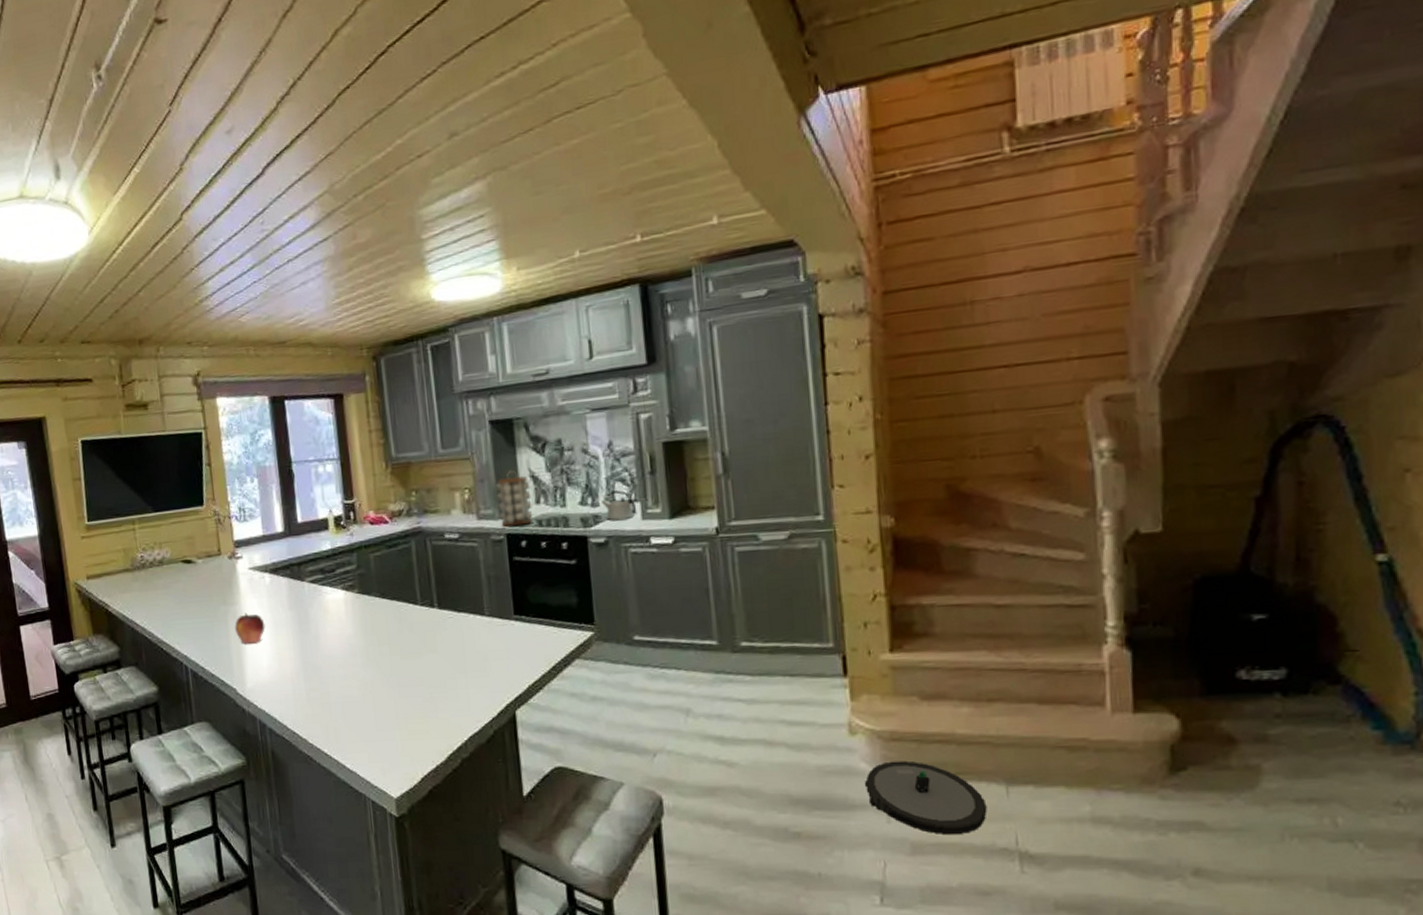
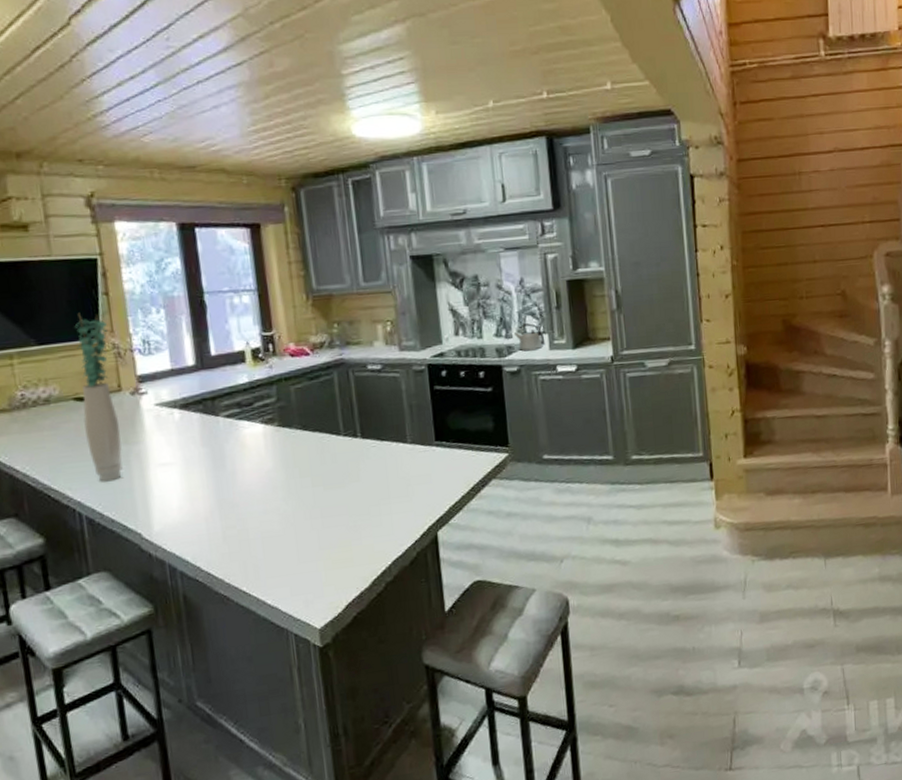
vase: none [183,482,221,639] -> present [74,312,123,483]
fruit: present [234,613,266,644] -> none [138,452,175,485]
spice rack: present [496,470,533,527] -> none [417,304,453,357]
robot vacuum: present [864,760,987,834] -> none [726,546,812,604]

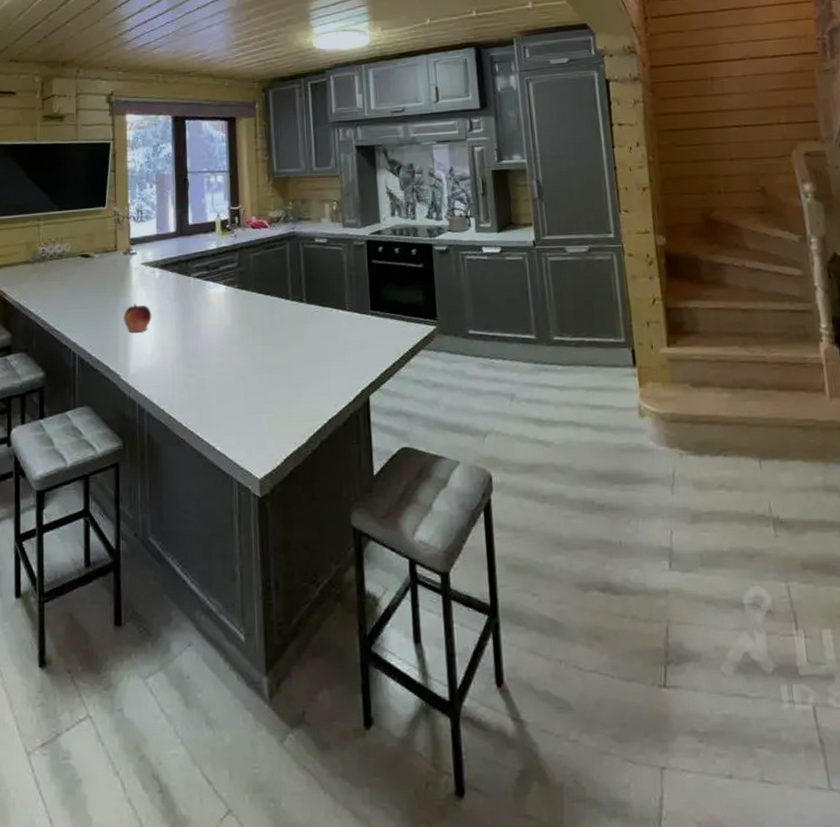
vase: present [74,312,123,483] -> none [86,185,113,328]
fruit: none [138,452,175,485] -> present [123,304,152,333]

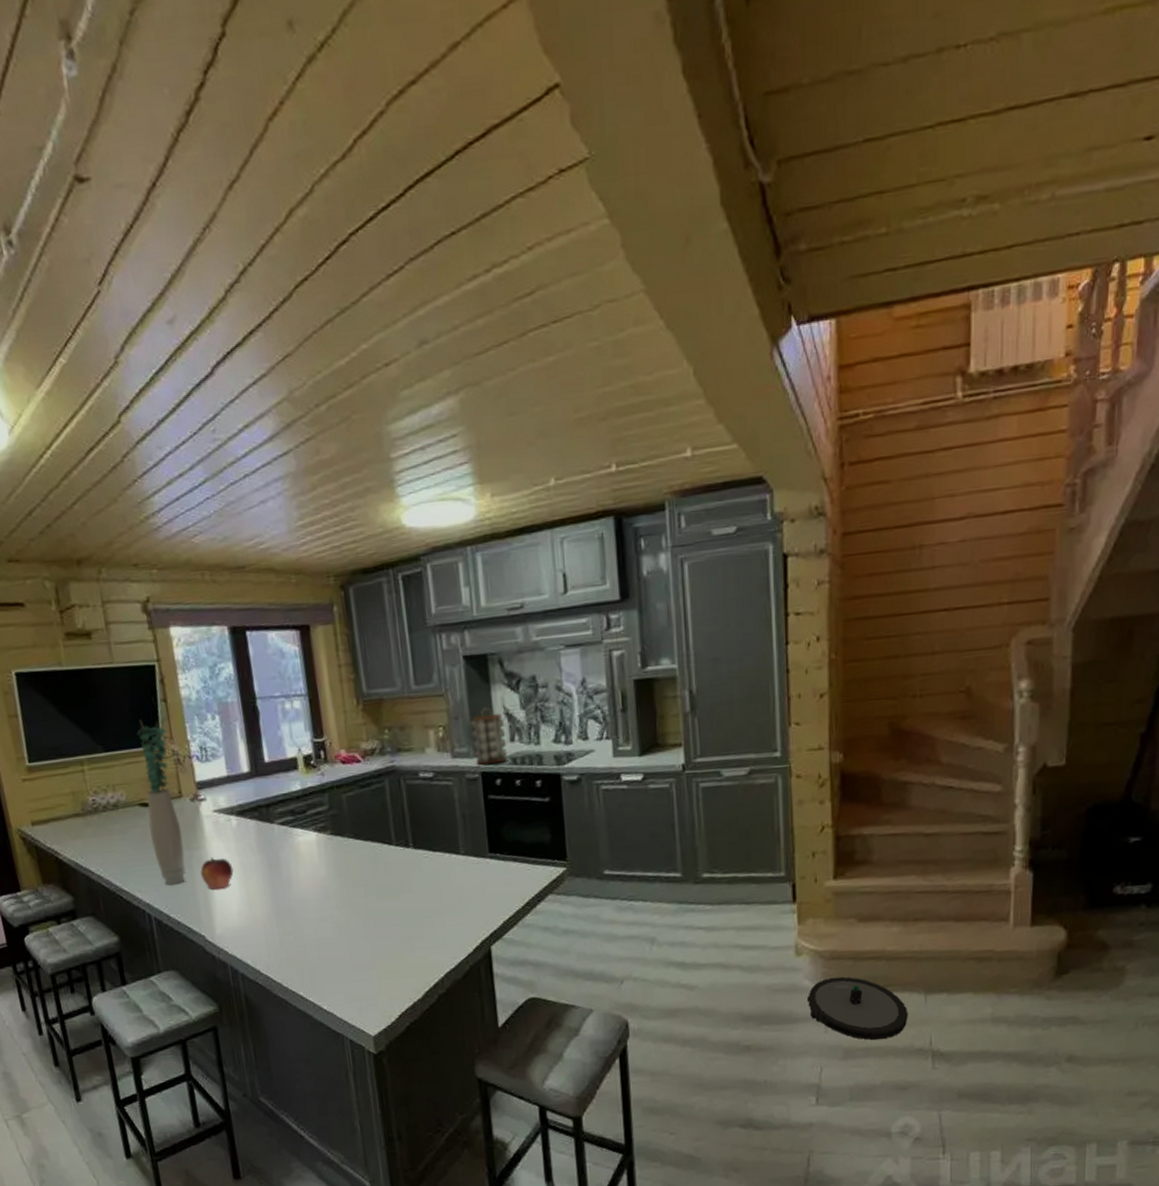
vase: none [86,185,113,328] -> present [137,719,186,886]
spice rack: none [359,188,389,234] -> present [470,708,508,765]
kettle: present [443,208,472,234] -> none [574,728,609,760]
robot vacuum: none [652,439,747,504] -> present [806,976,908,1040]

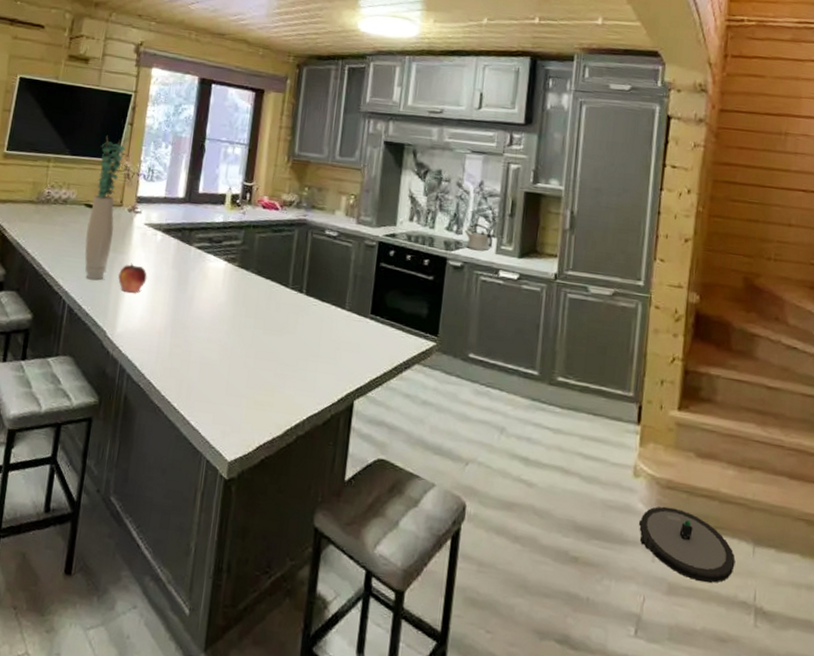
spice rack: present [470,708,508,765] -> none [376,188,407,237]
kettle: none [574,728,609,760] -> present [464,224,493,252]

